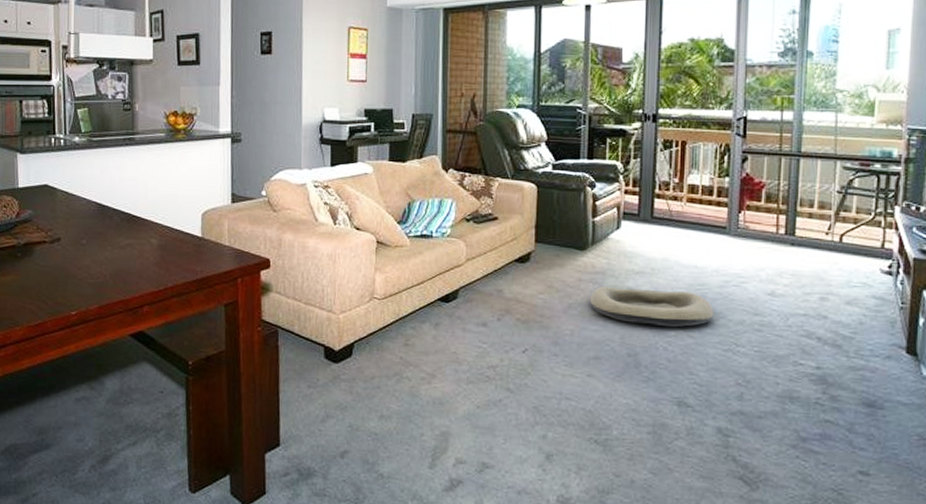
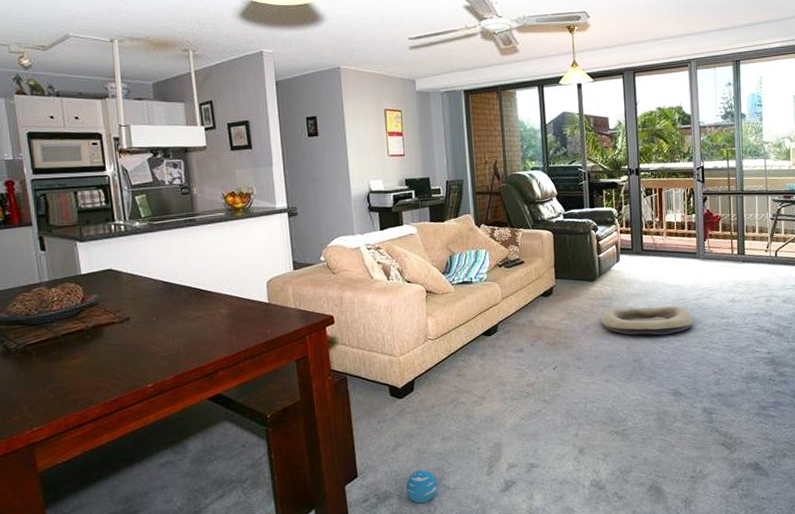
toy ball: none [333,449,370,489] -> present [406,470,438,504]

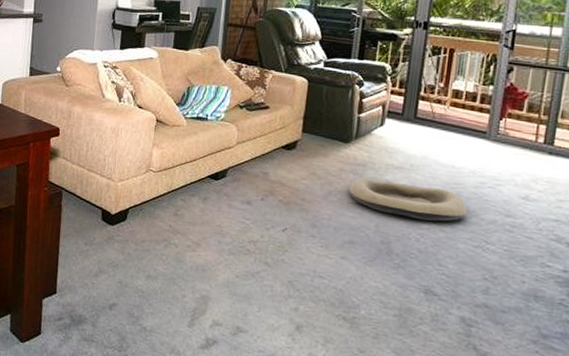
toy ball: present [406,470,438,504] -> none [101,302,135,339]

